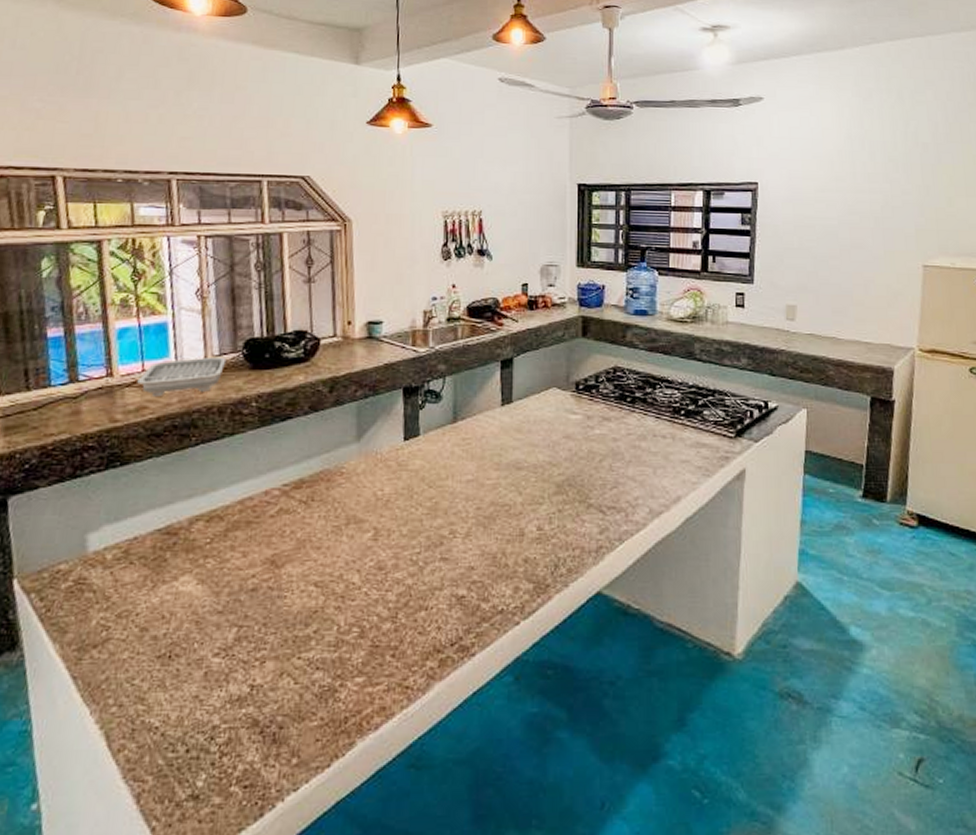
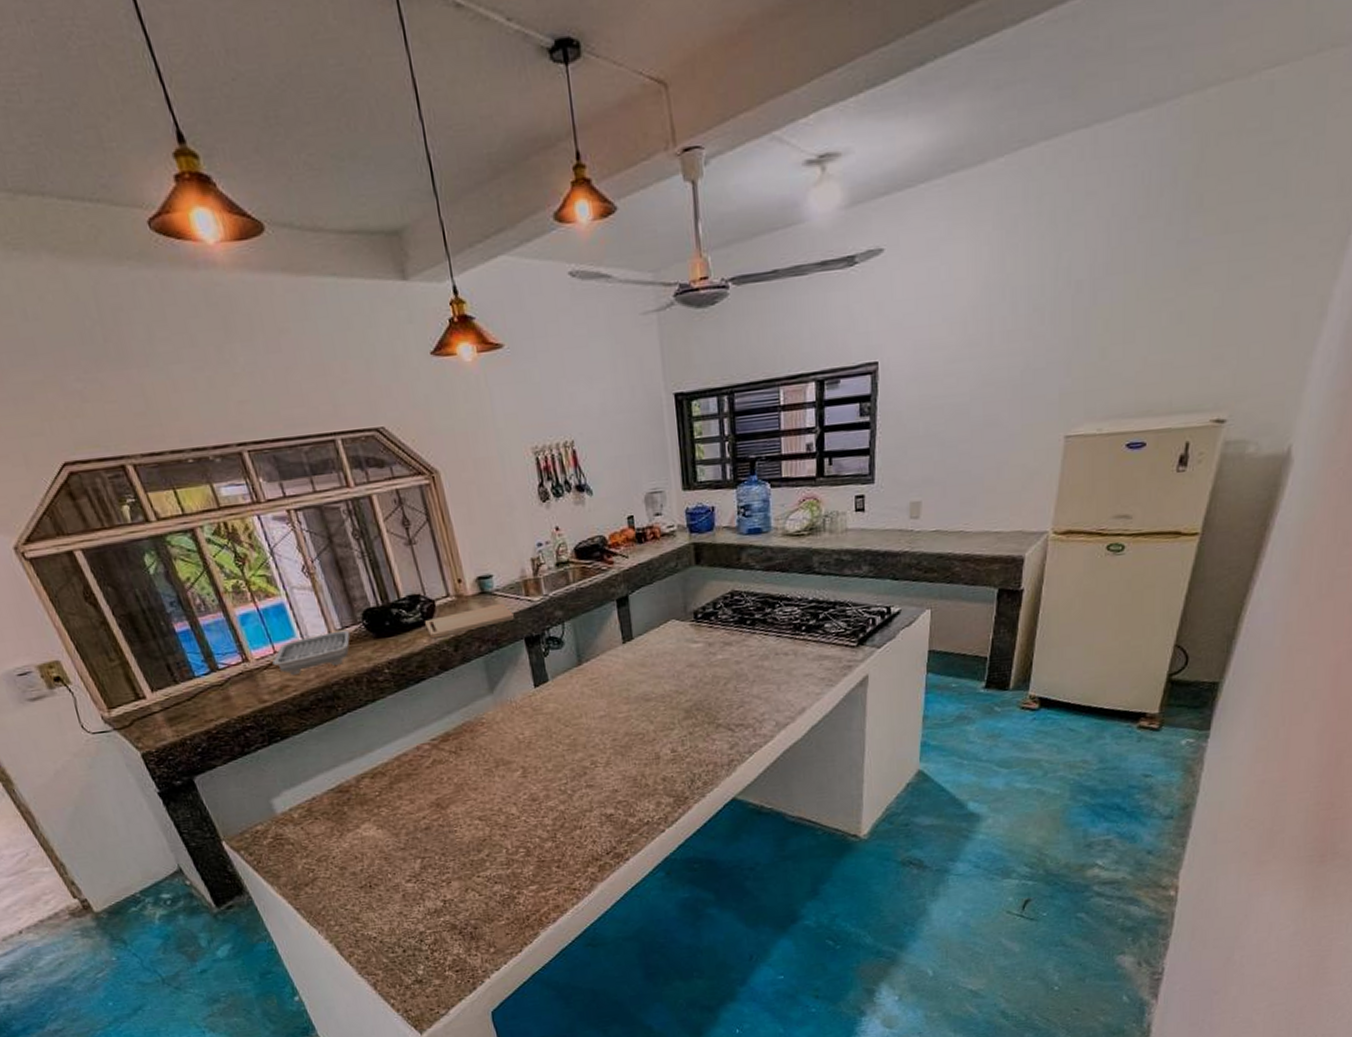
cutting board: none [304,349,398,377] -> present [424,603,515,639]

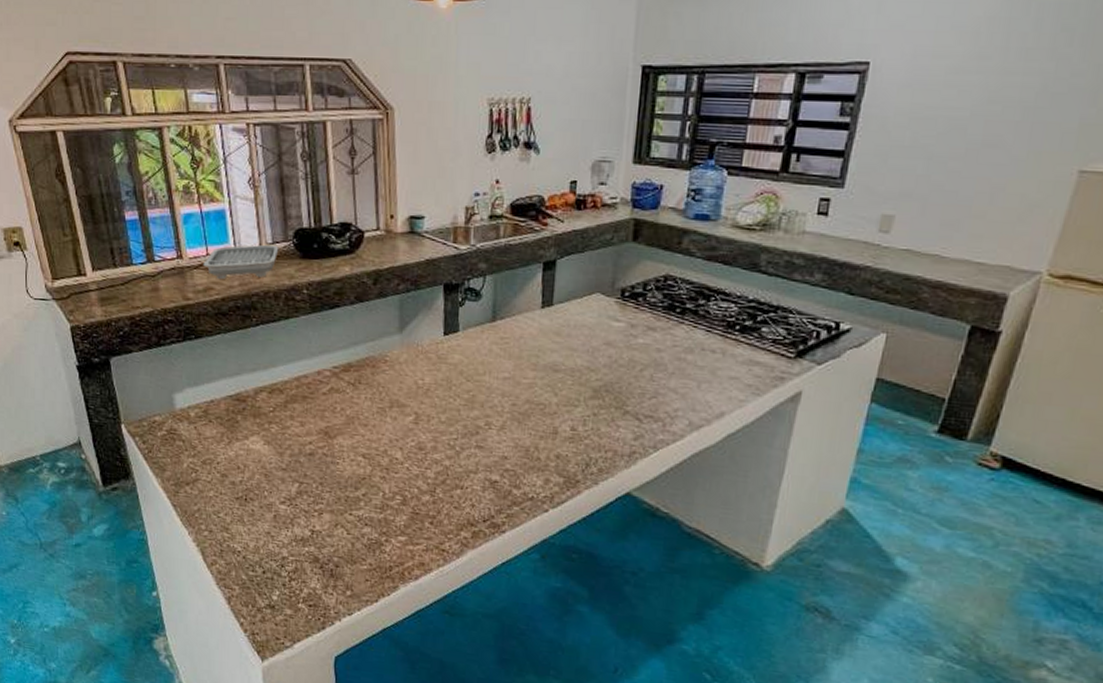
cutting board: present [424,603,515,639] -> none [350,245,439,269]

